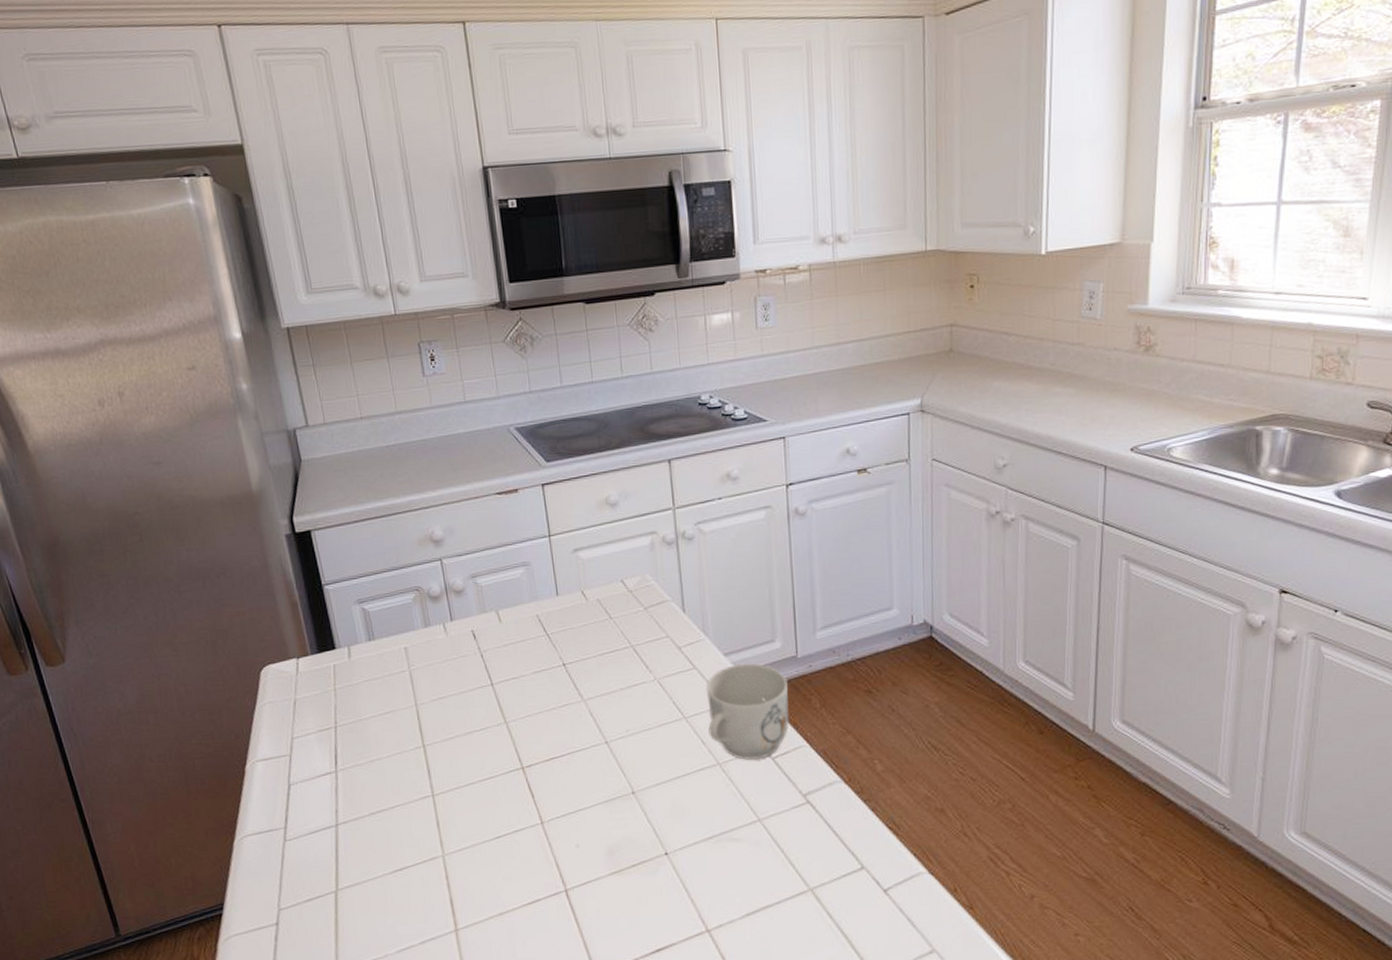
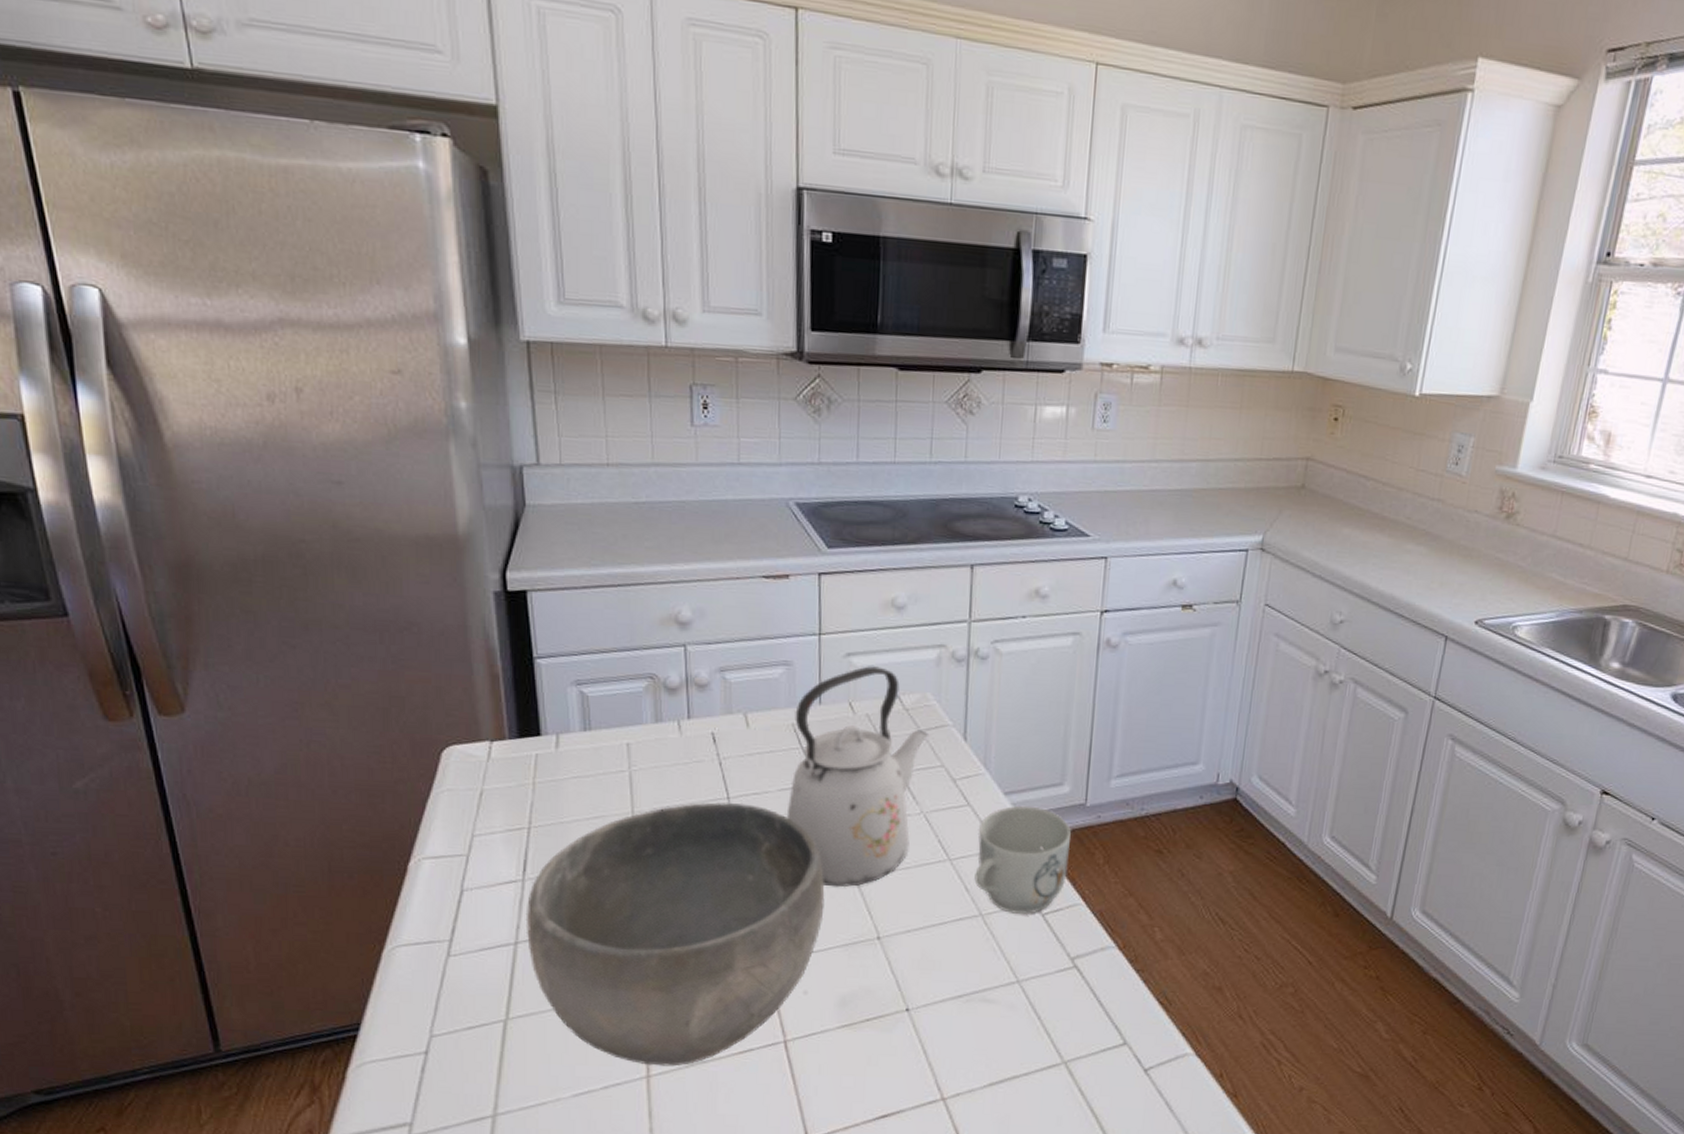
bowl: none [341,688,584,921] -> present [525,802,825,1067]
kettle: none [537,557,652,752] -> present [786,666,928,888]

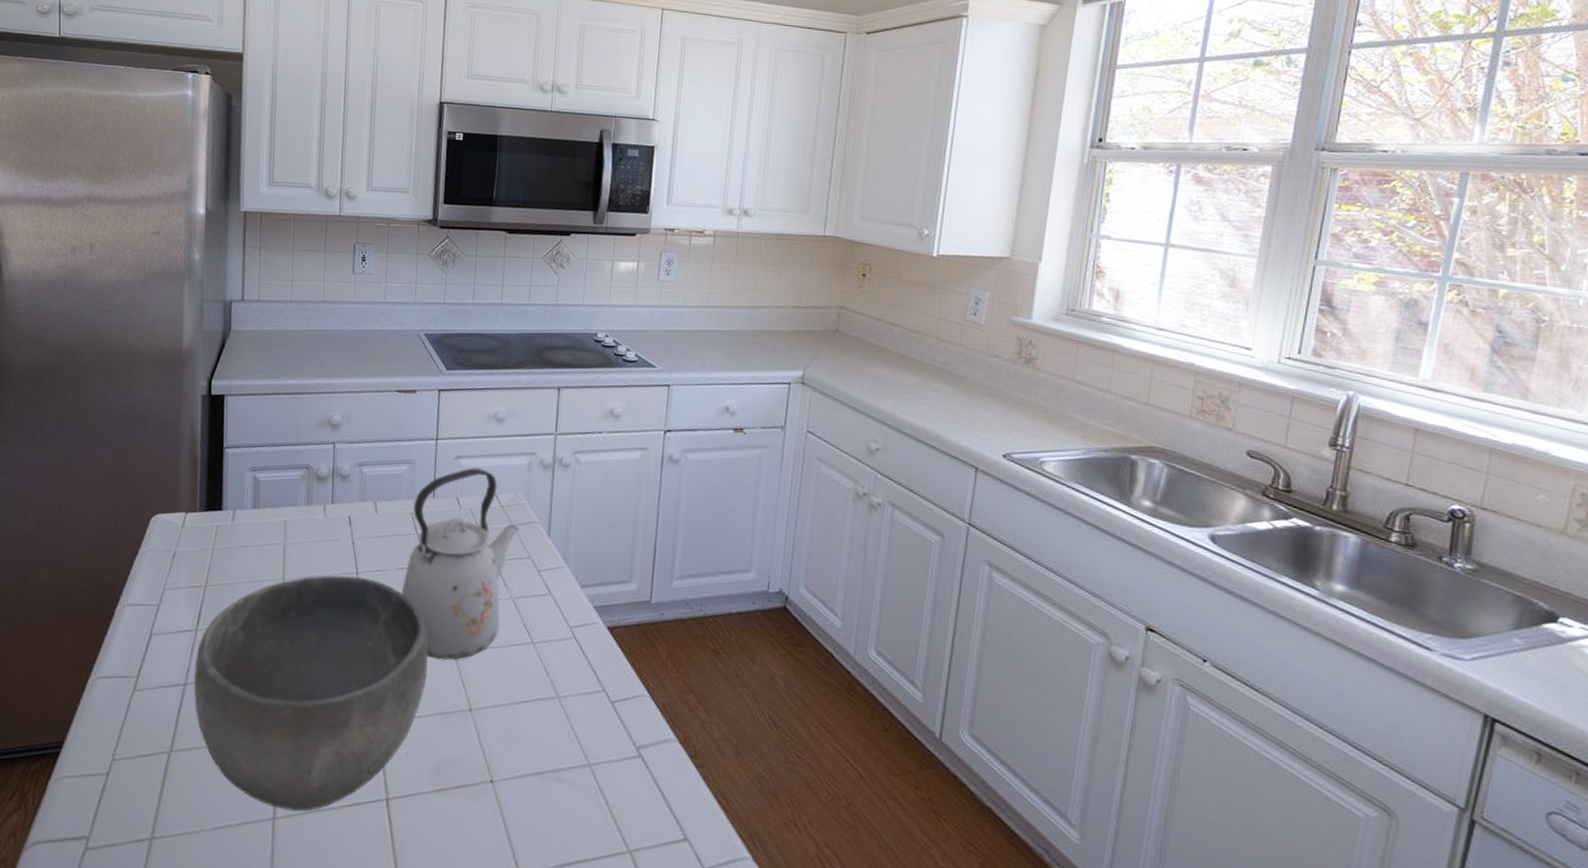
mug: present [974,805,1071,914] -> none [553,598,638,701]

